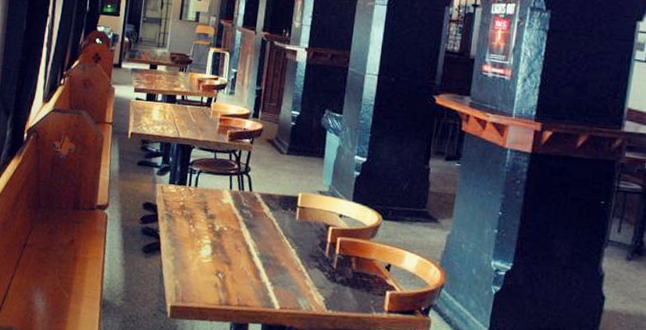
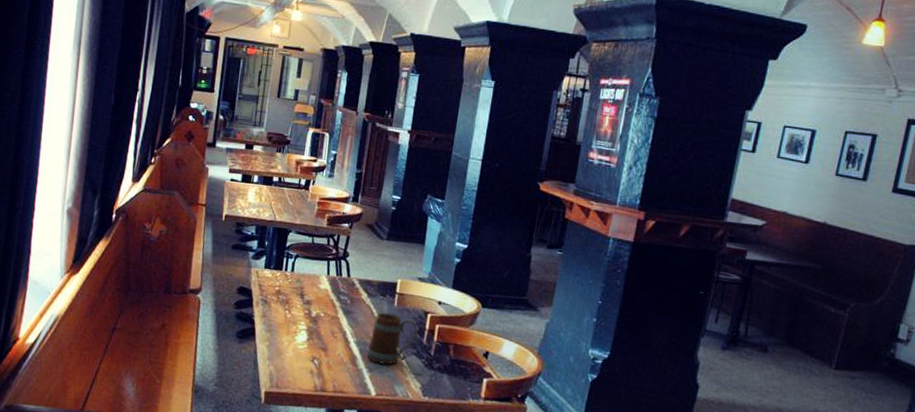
beer mug: none [269,226,320,278] -> present [366,312,418,365]

